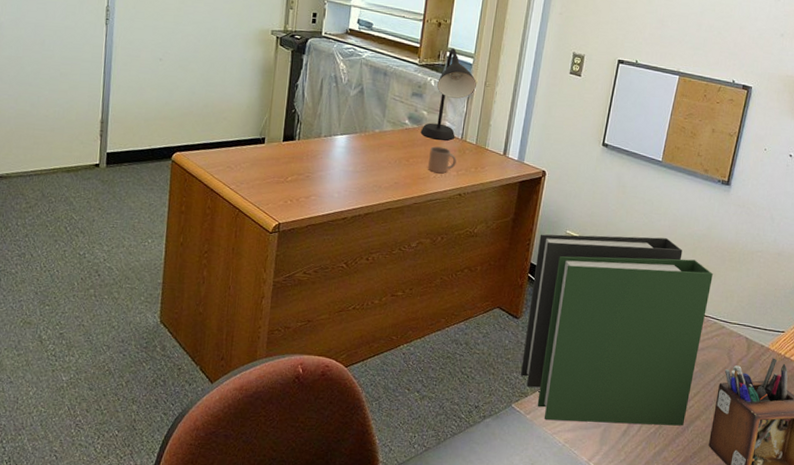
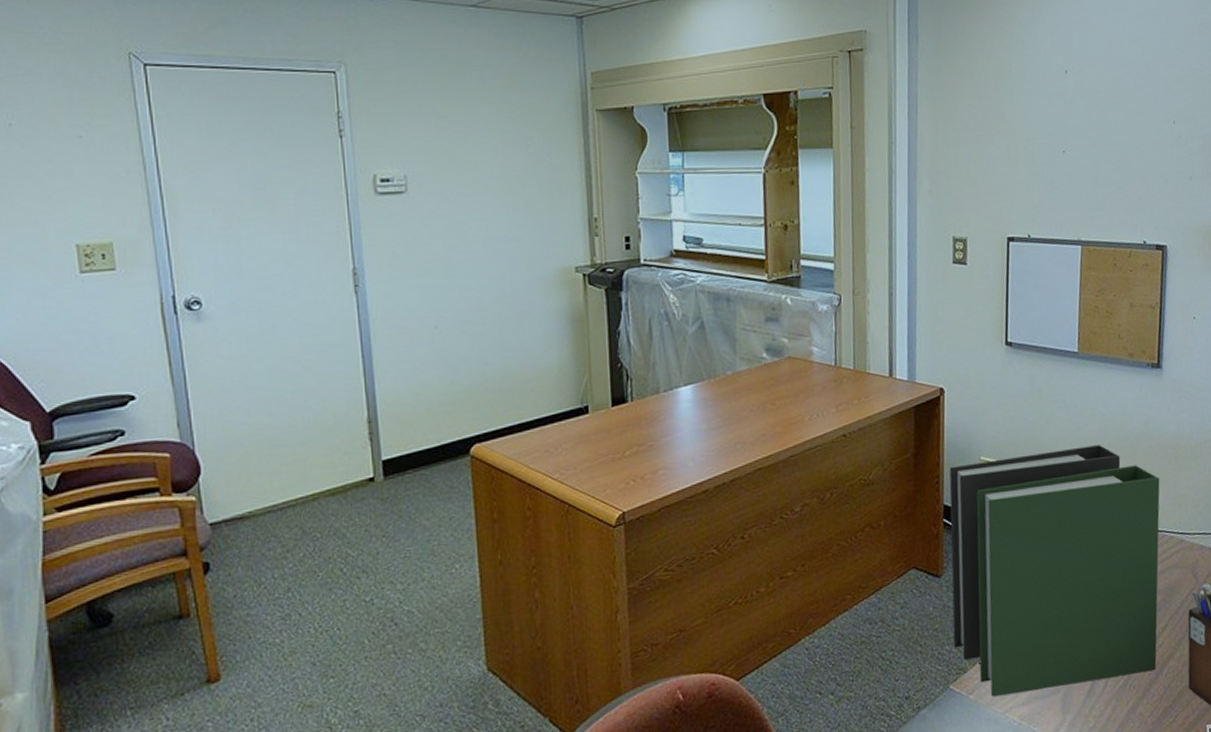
desk lamp: present [420,48,477,141] -> none [783,254,843,372]
mug: present [427,146,457,174] -> none [798,379,834,414]

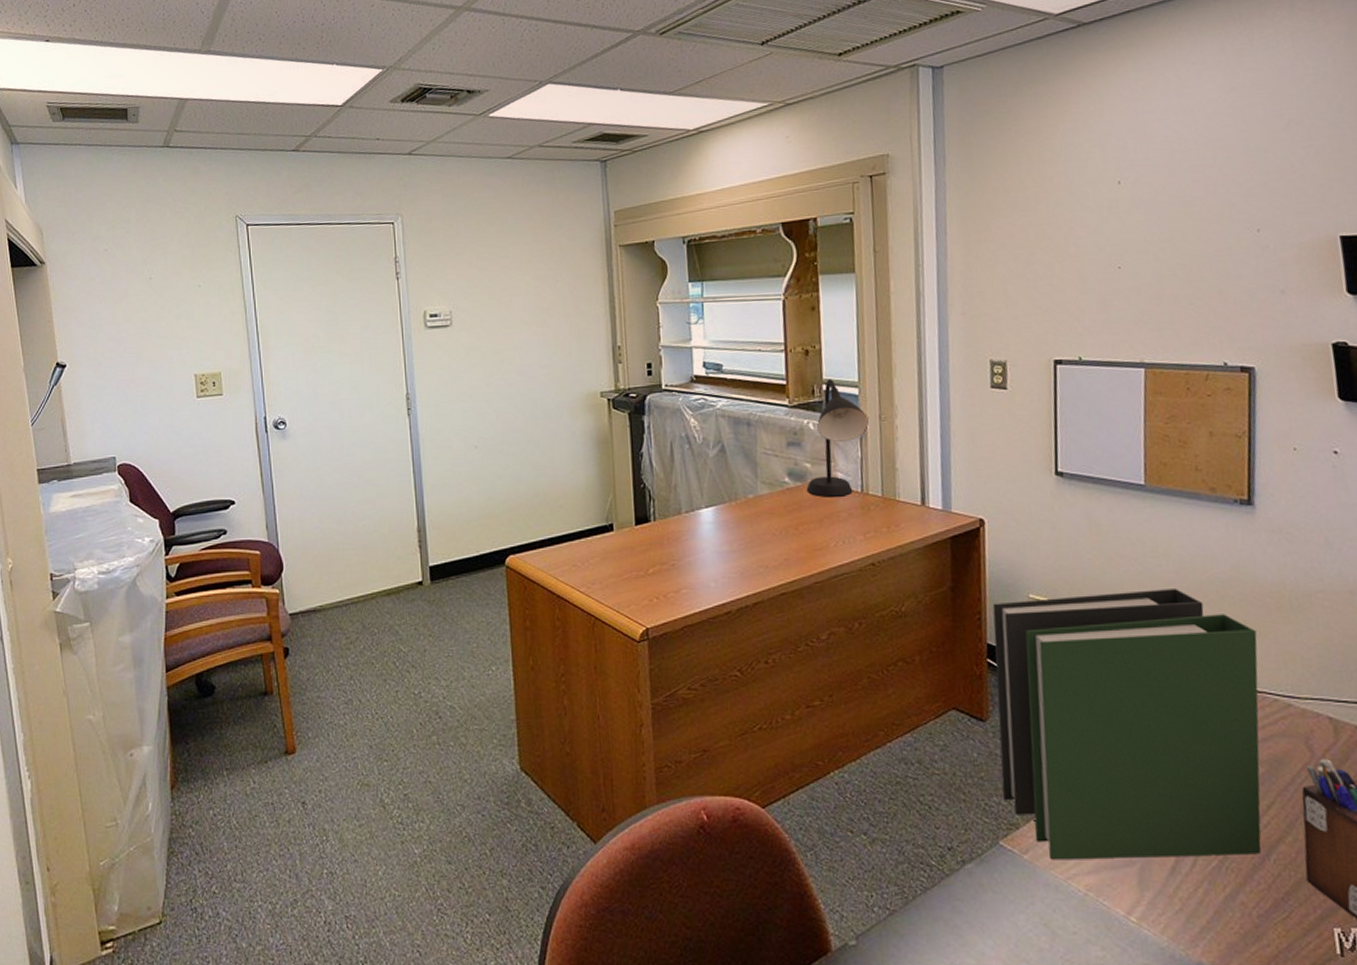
desk lamp: none [783,254,843,372] -> present [806,379,869,497]

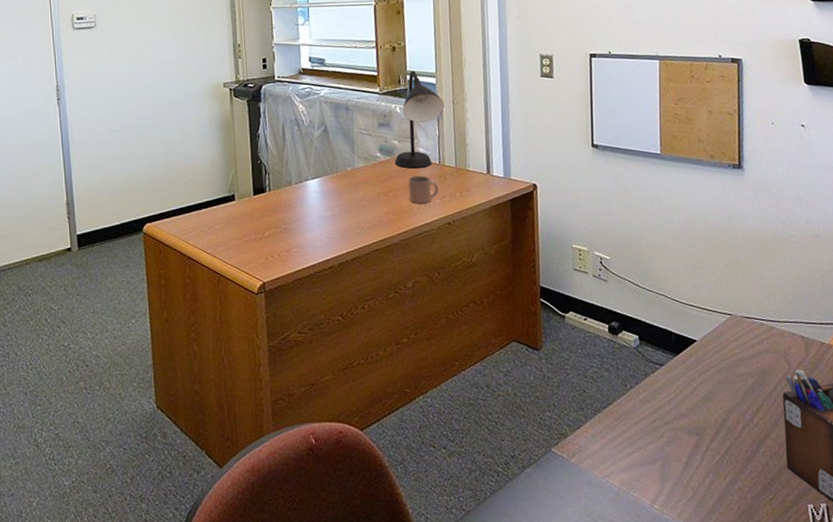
mug: none [823,505,861,540] -> present [408,175,439,204]
binder: present [992,589,1262,860] -> none [544,237,753,462]

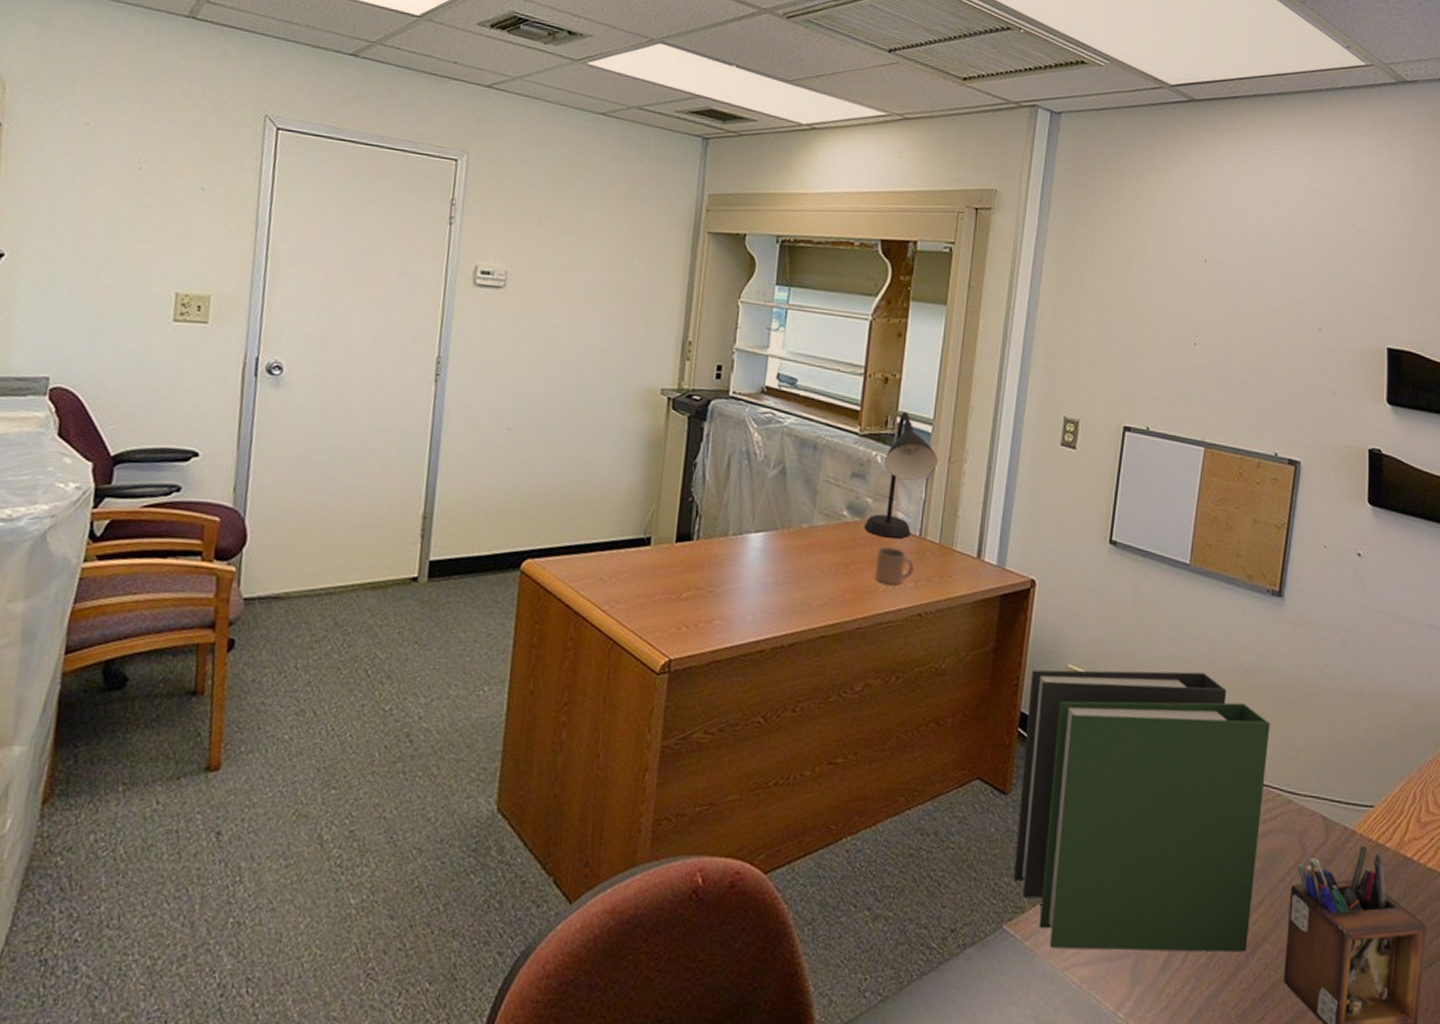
binder: none [544,237,753,462] -> present [1014,669,1270,952]

